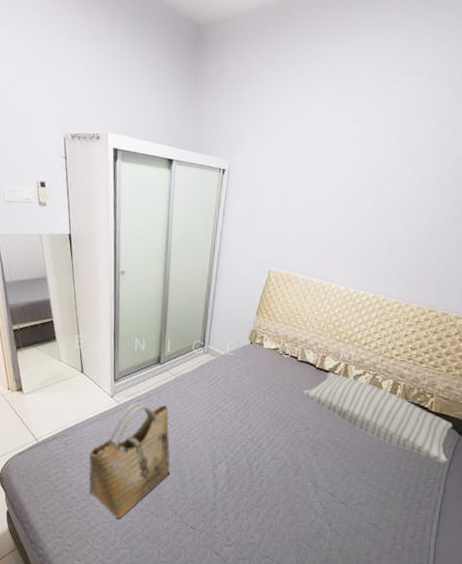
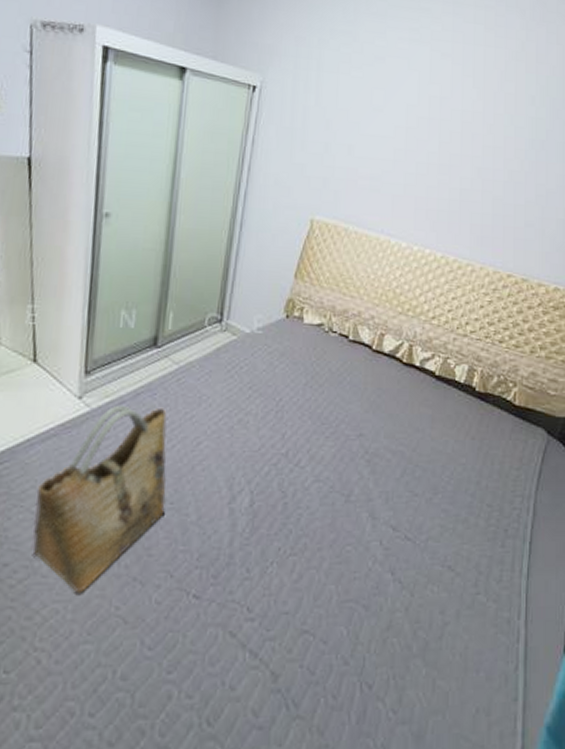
pillow: present [304,372,453,464] -> none [357,355,541,475]

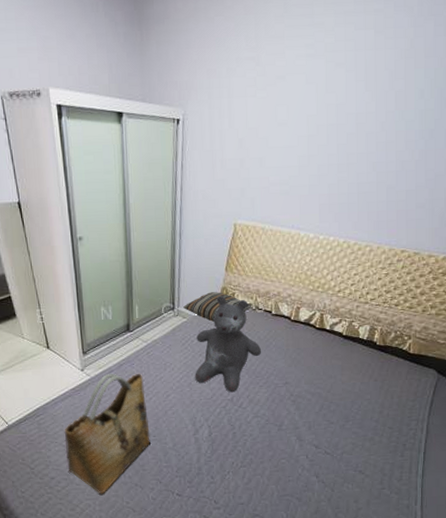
pillow: none [234,303,323,343] -> present [183,292,251,322]
teddy bear: none [239,309,332,444] -> present [195,295,262,393]

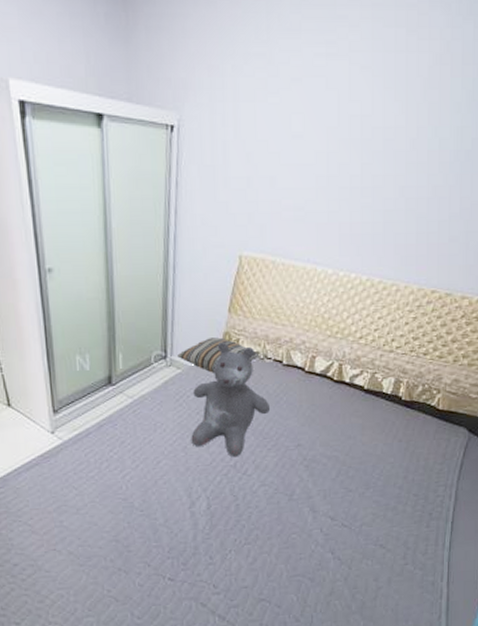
grocery bag: present [64,373,150,495] -> none [29,435,137,582]

